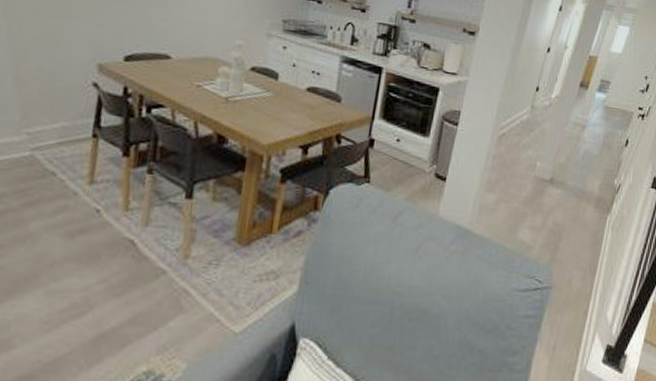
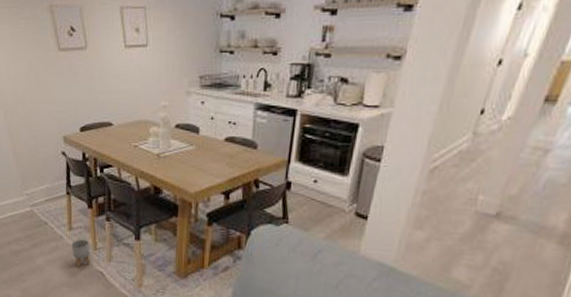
planter: none [89,196,119,234] -> present [71,239,90,267]

